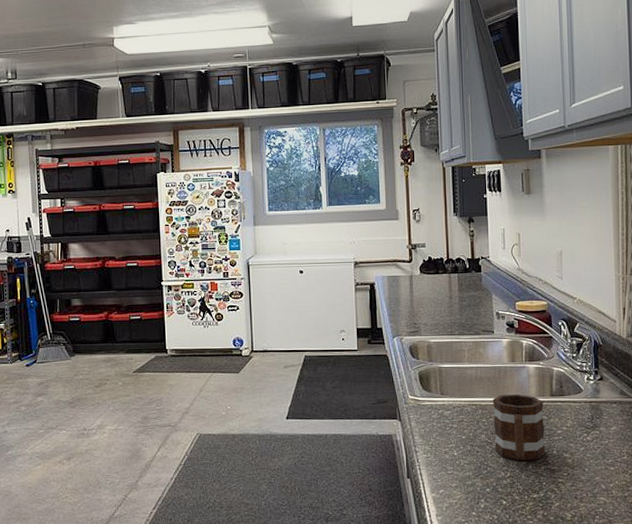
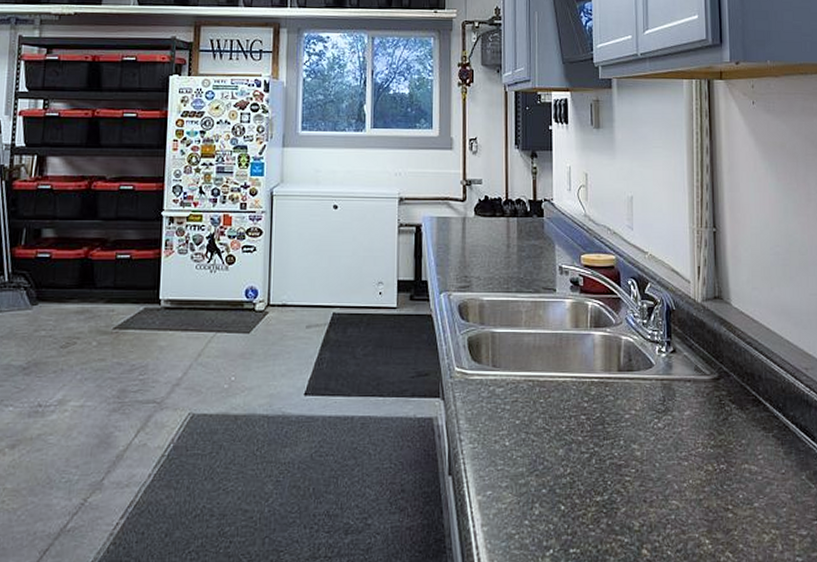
mug: present [492,394,546,461] -> none [552,368,611,453]

